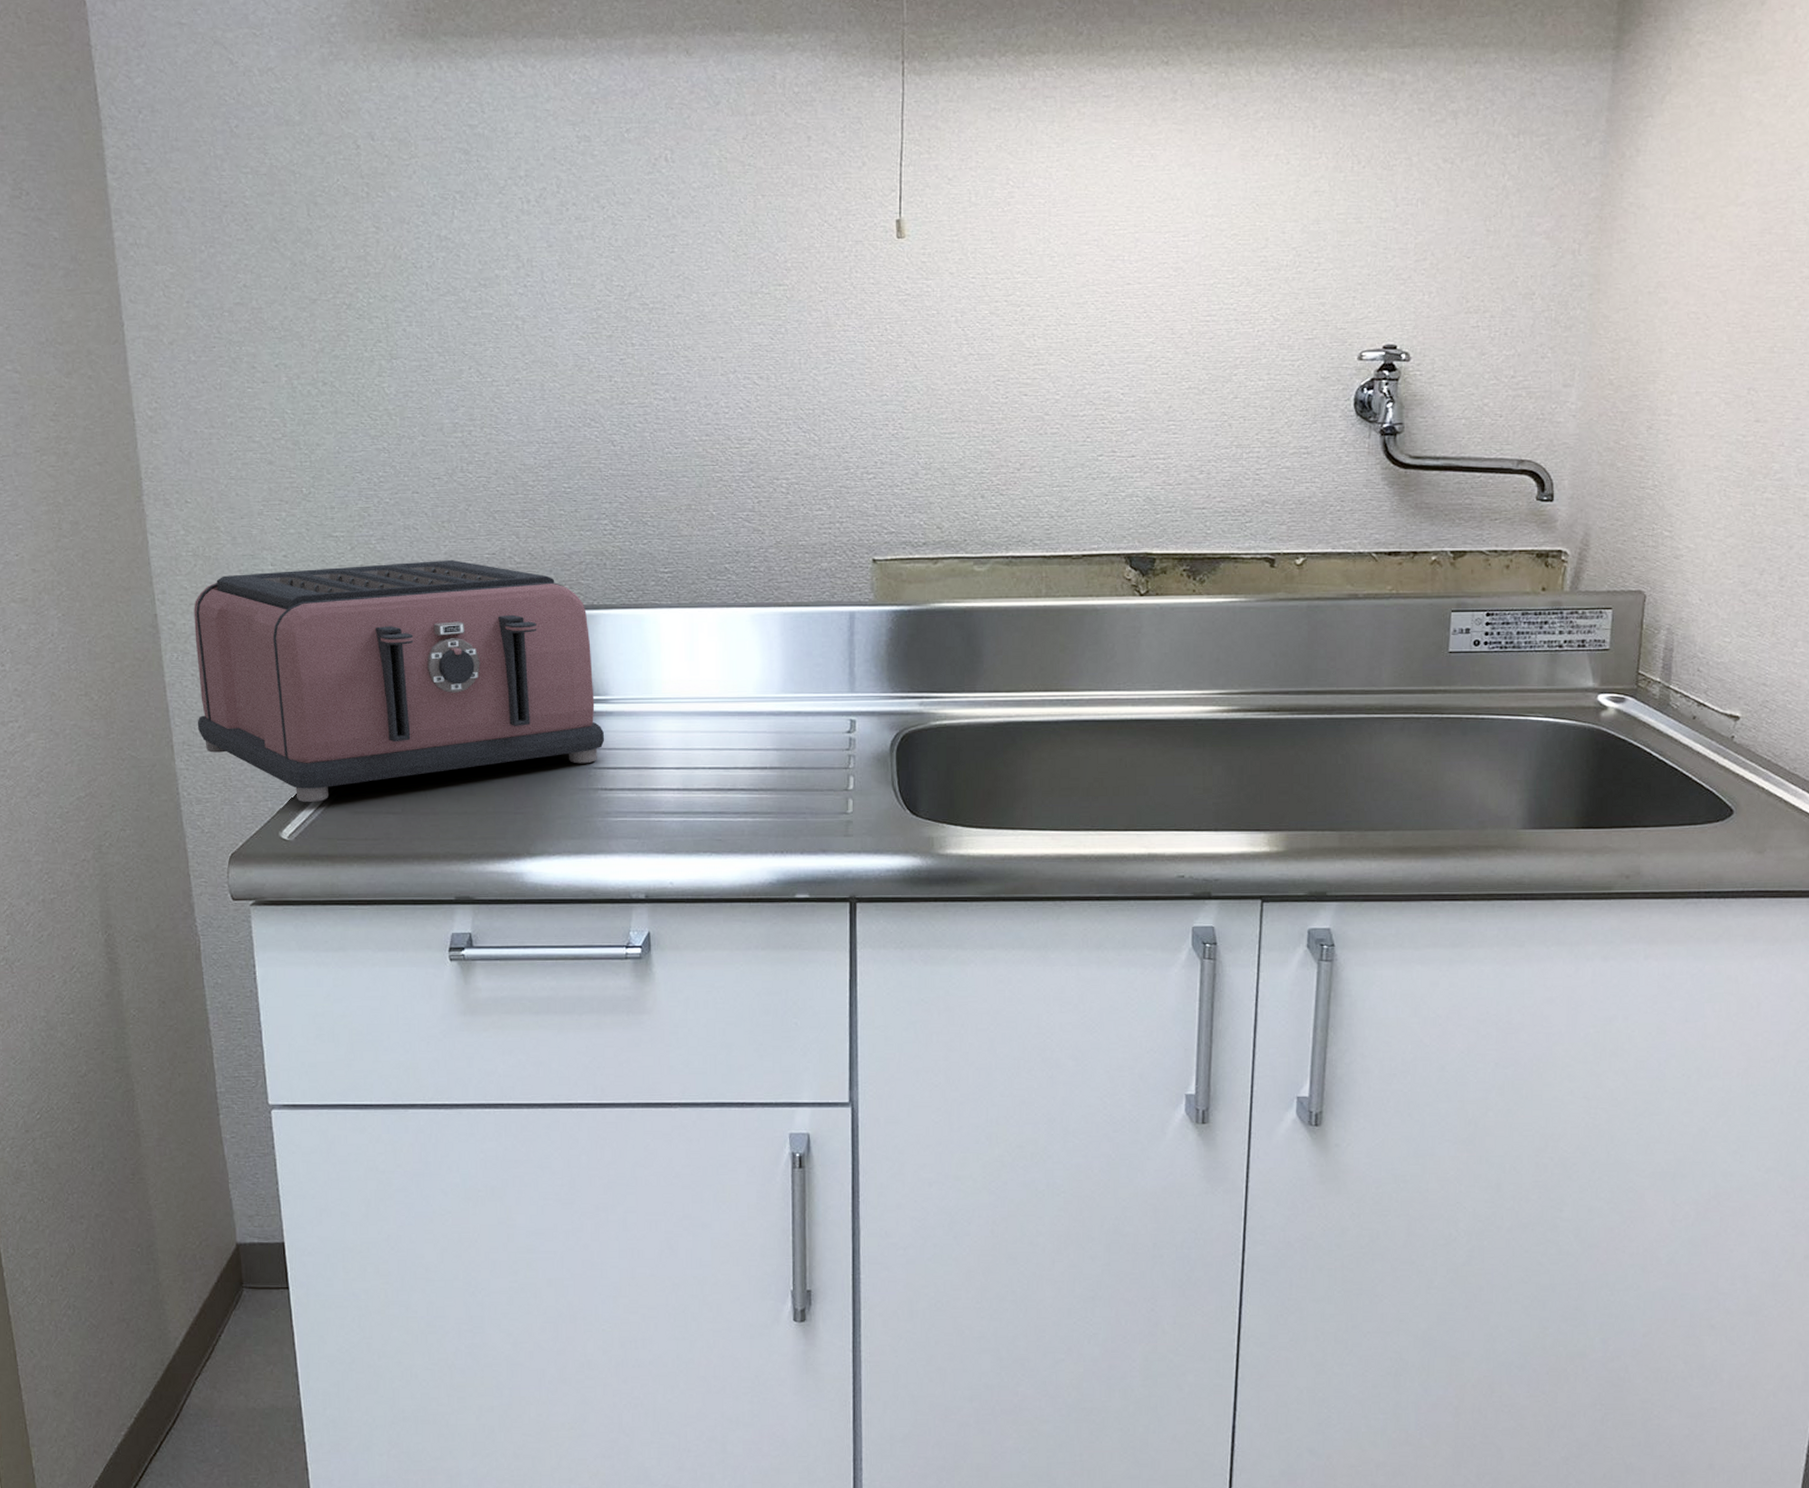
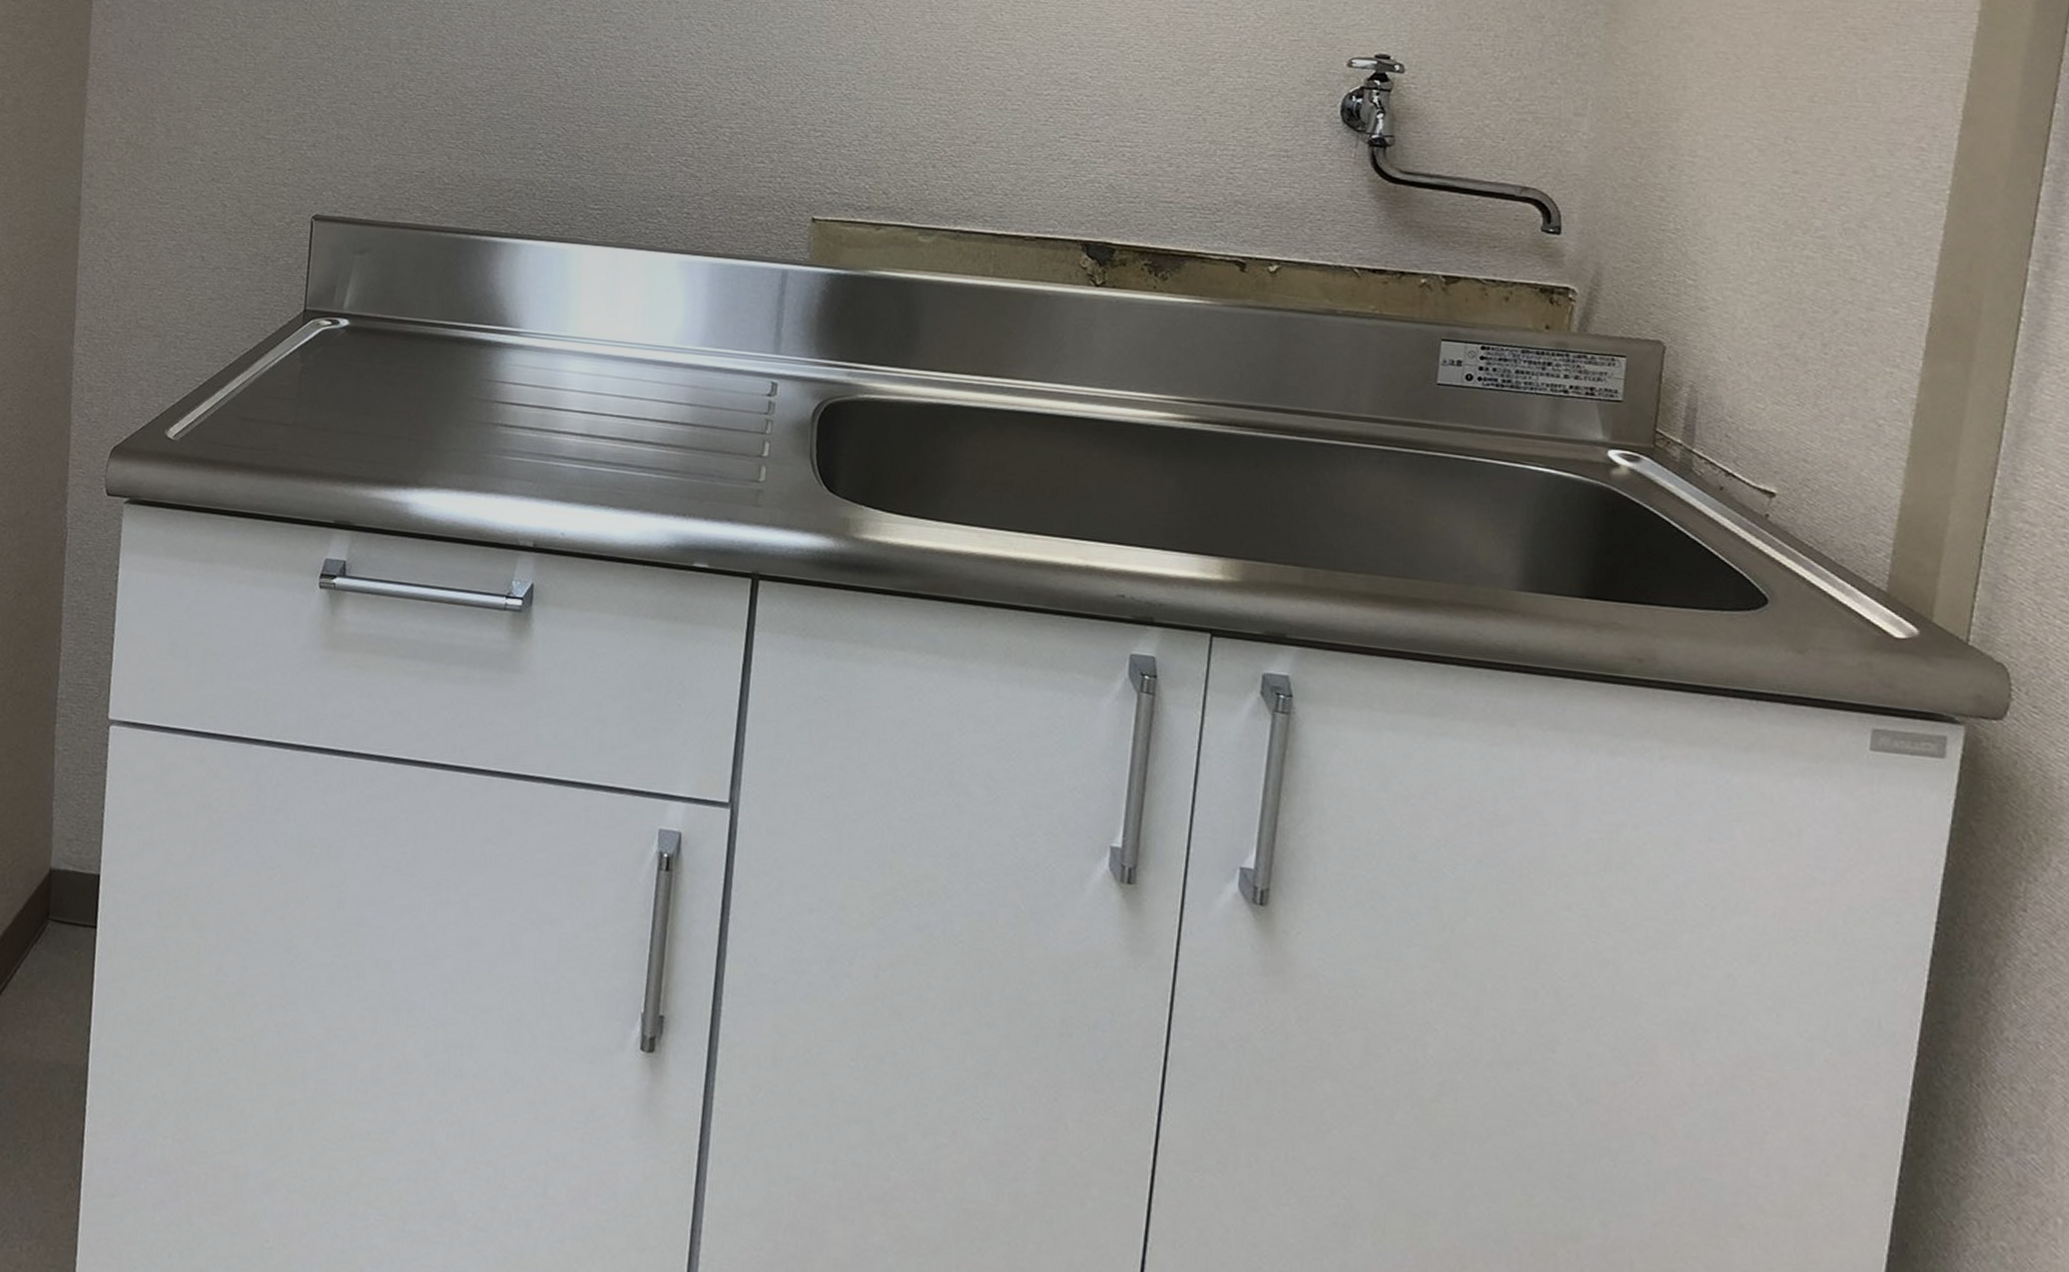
toaster: present [194,559,605,803] -> none [101,165,512,404]

